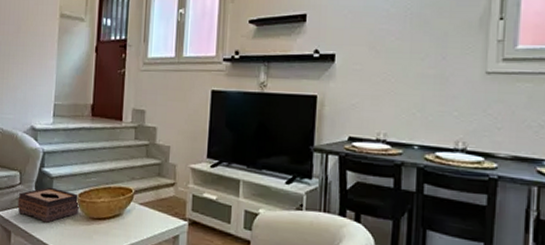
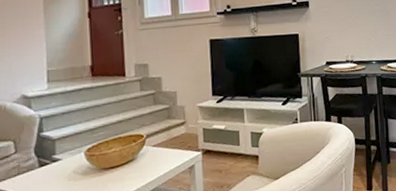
tissue box: present [17,187,80,223] -> none [14,149,90,184]

